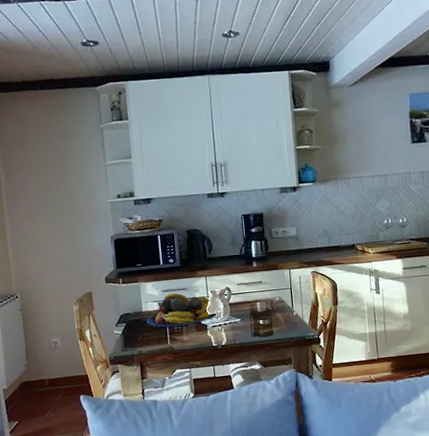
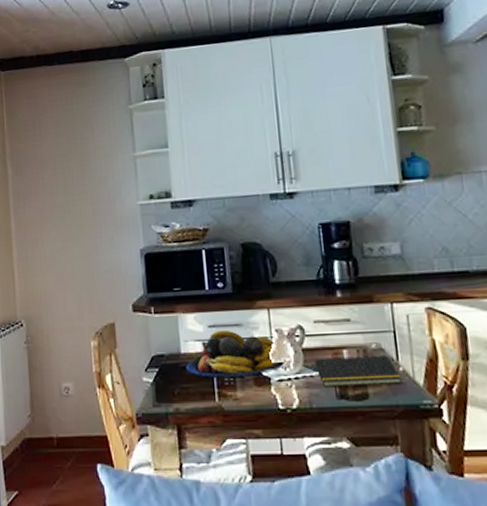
notepad: none [237,305,295,328] -> present [314,356,402,386]

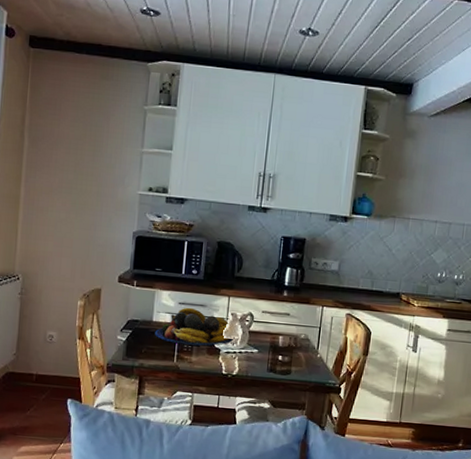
notepad: present [314,356,402,386] -> none [254,340,318,366]

